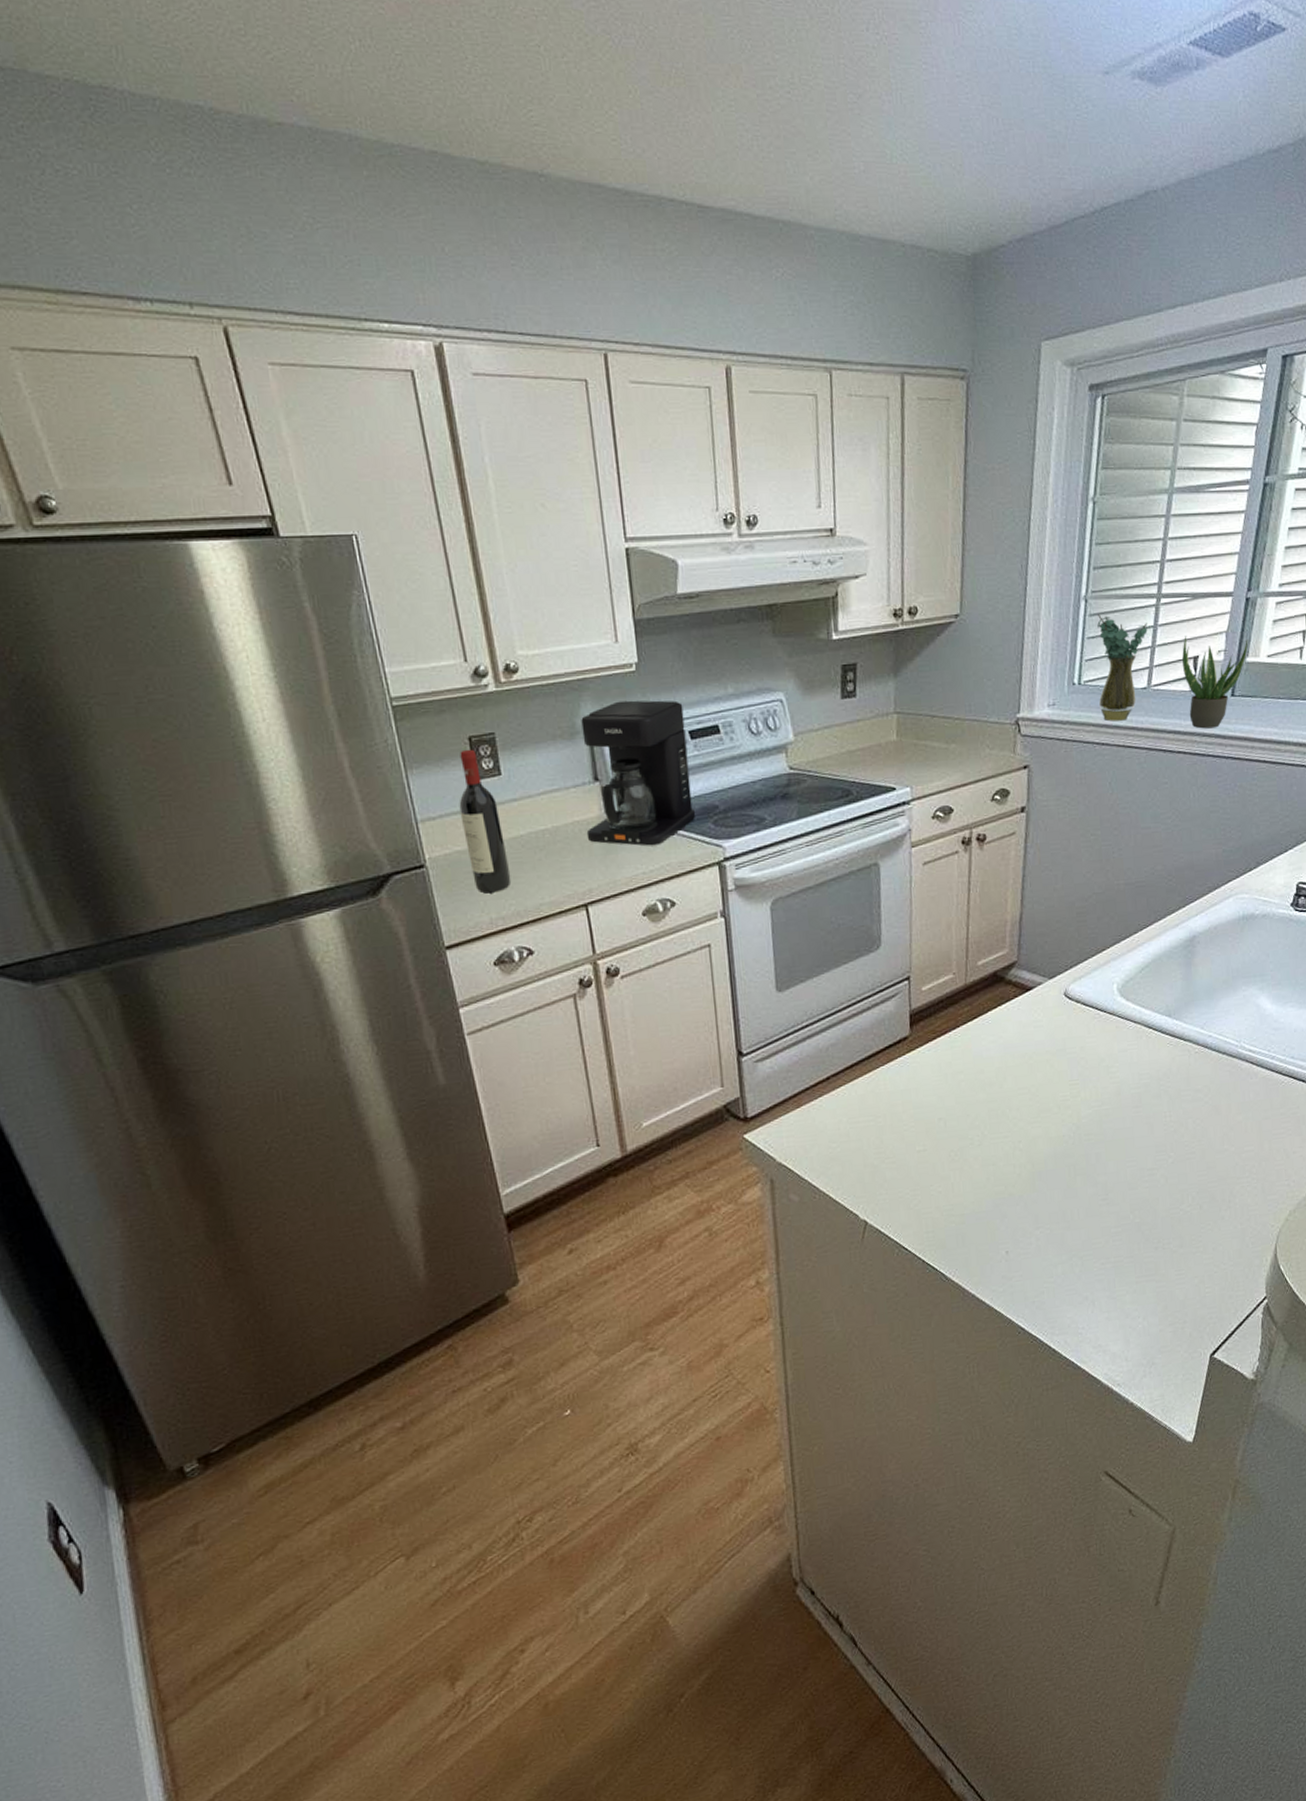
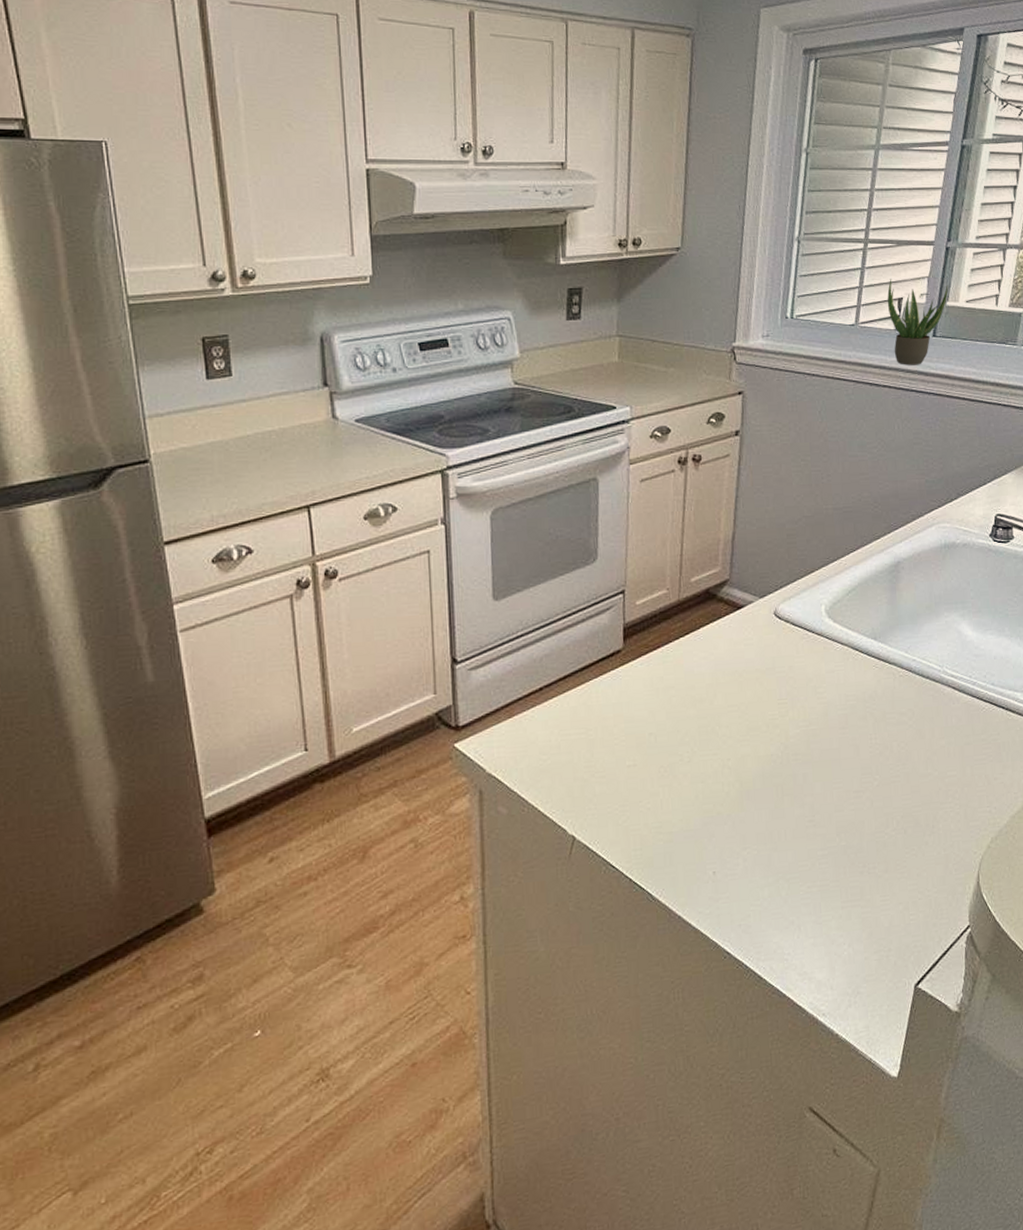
wine bottle: present [459,749,512,894] -> none [188,349,235,491]
coffee maker: present [581,700,695,846] -> none [313,311,420,452]
vase: present [1097,614,1148,722] -> none [809,255,856,354]

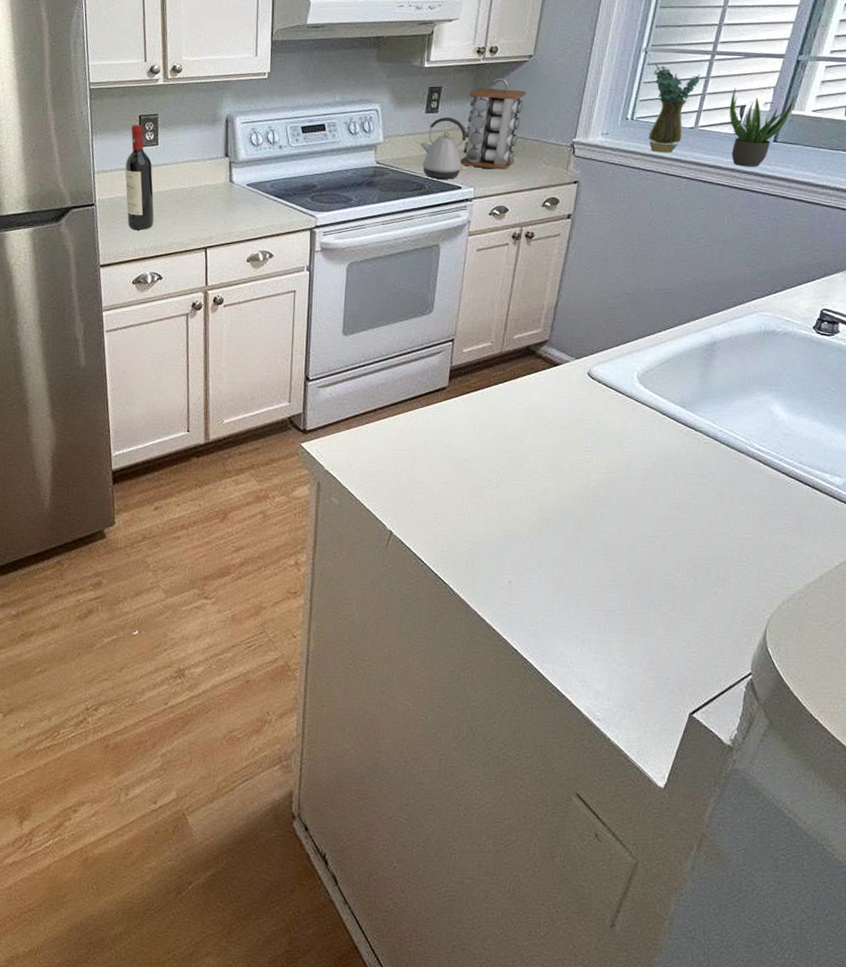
wine bottle: none [188,349,235,491] -> present [125,124,154,231]
kettle: none [563,324,618,399] -> present [420,117,467,179]
spice rack: none [612,275,677,384] -> present [460,78,526,170]
vase: none [809,255,856,354] -> present [648,64,700,153]

